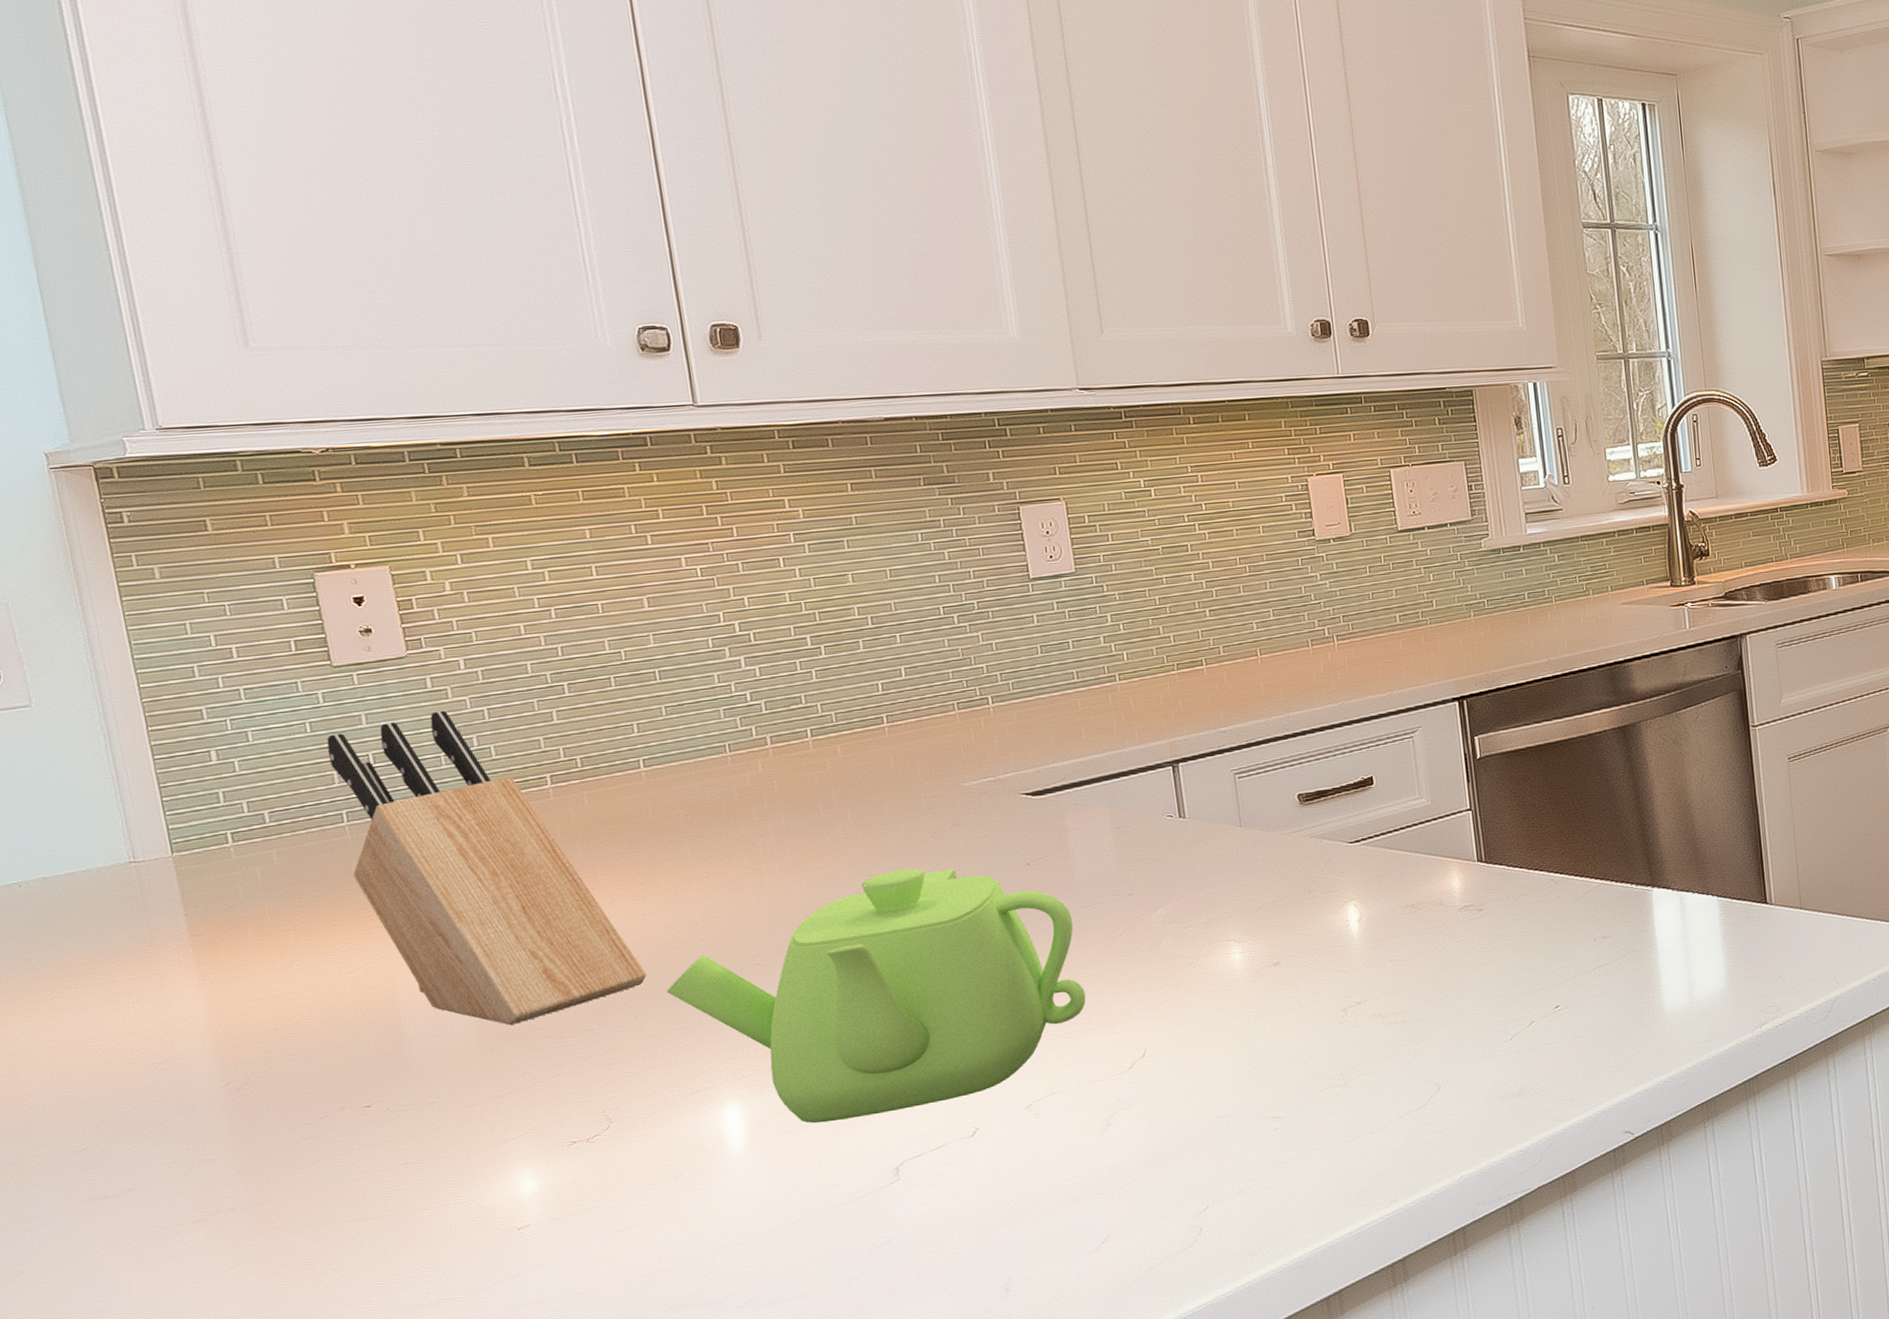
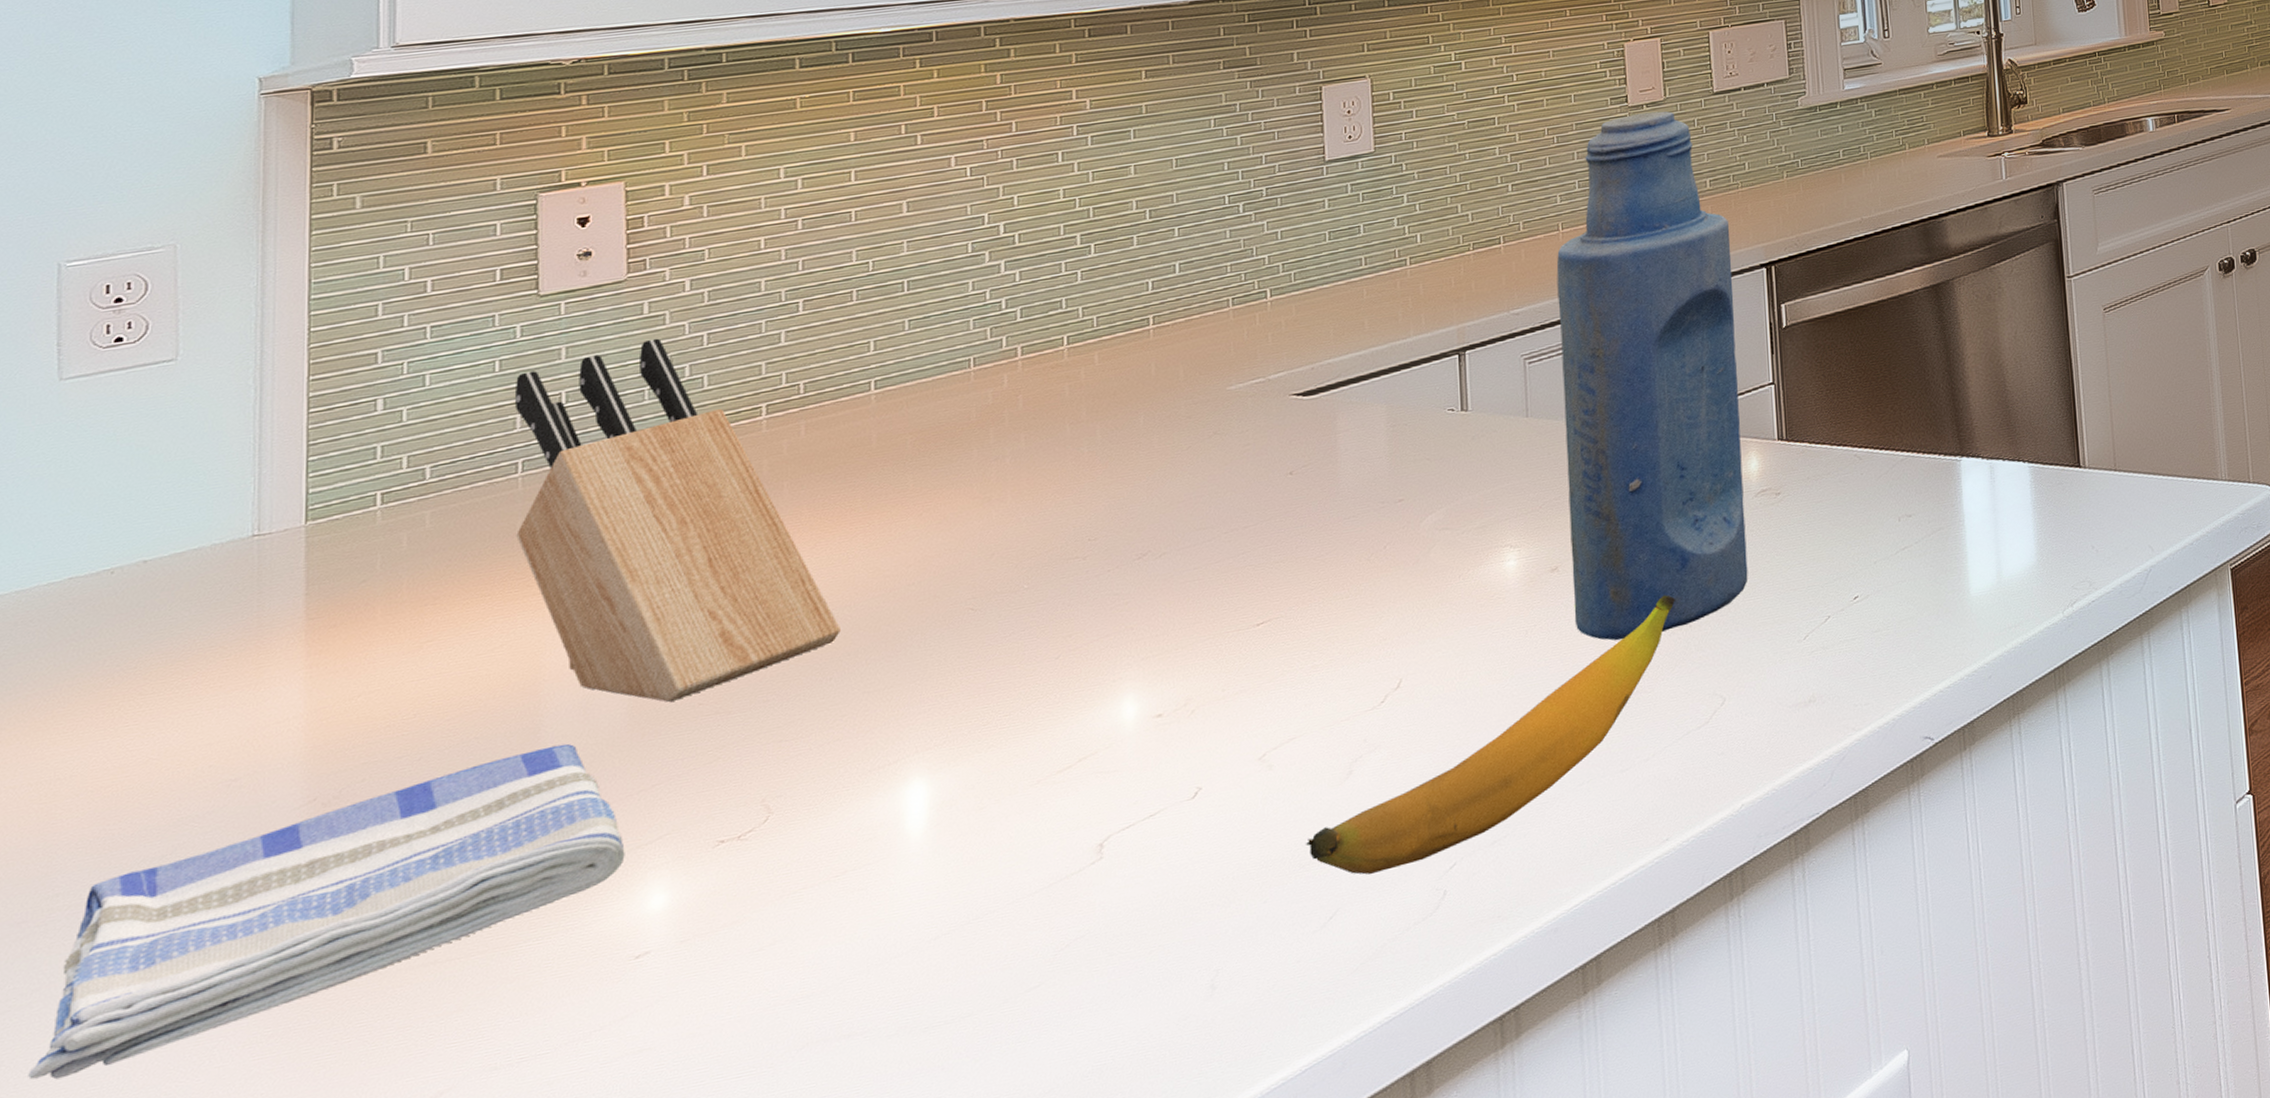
dish towel: none [48,1053,495,1286] -> present [28,743,625,1080]
teapot: present [666,868,1086,1124] -> none [860,483,1340,797]
banana: none [1074,993,1390,1210] -> present [1305,595,1675,875]
bottle: none [1257,546,1456,1030] -> present [1556,111,1748,641]

